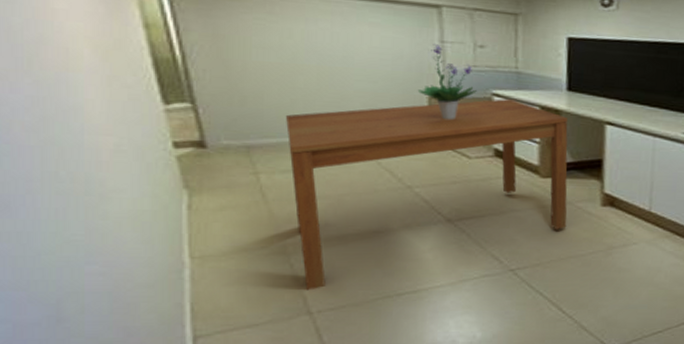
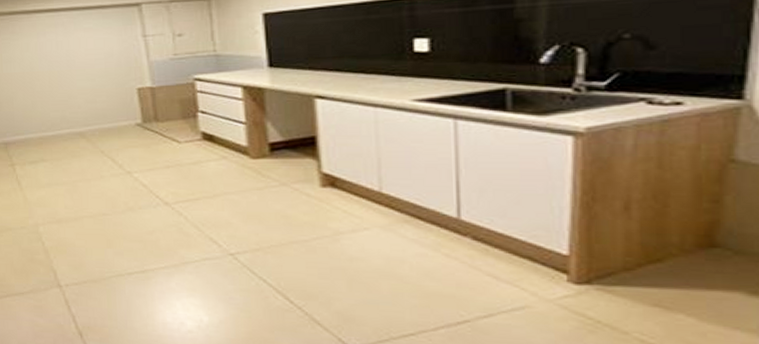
dining table: present [285,98,568,291] -> none [29,81,284,266]
potted plant: present [419,44,477,120] -> none [129,39,180,108]

